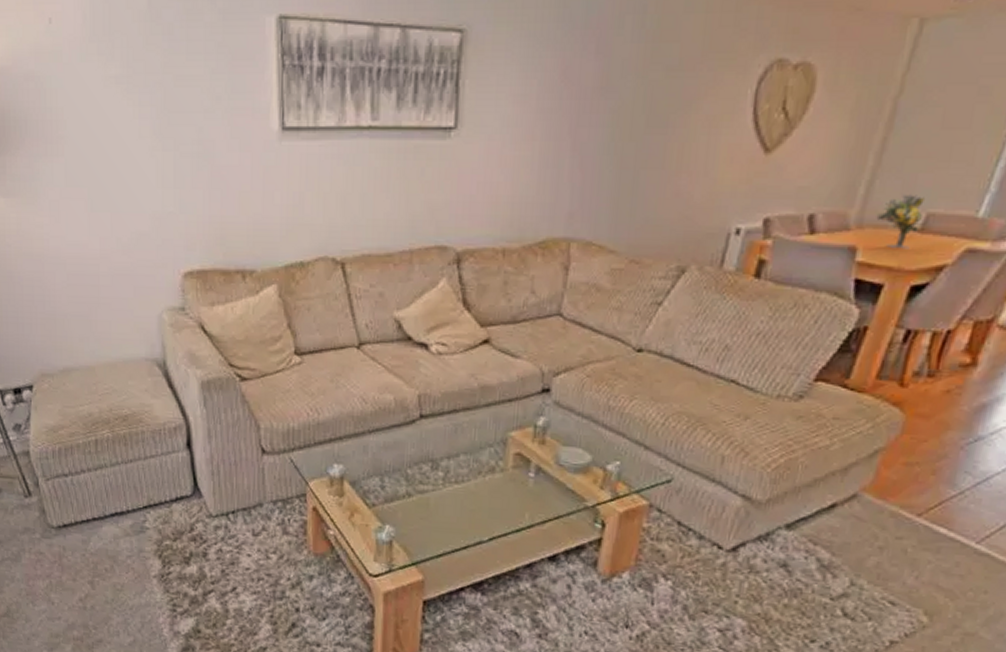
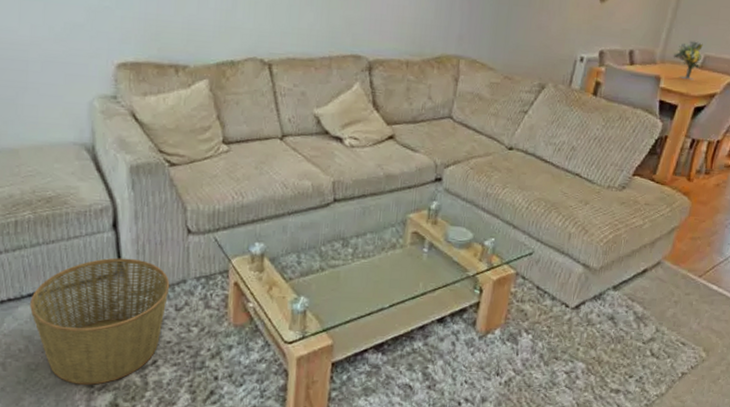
basket: none [113,478,246,609] -> present [30,257,170,385]

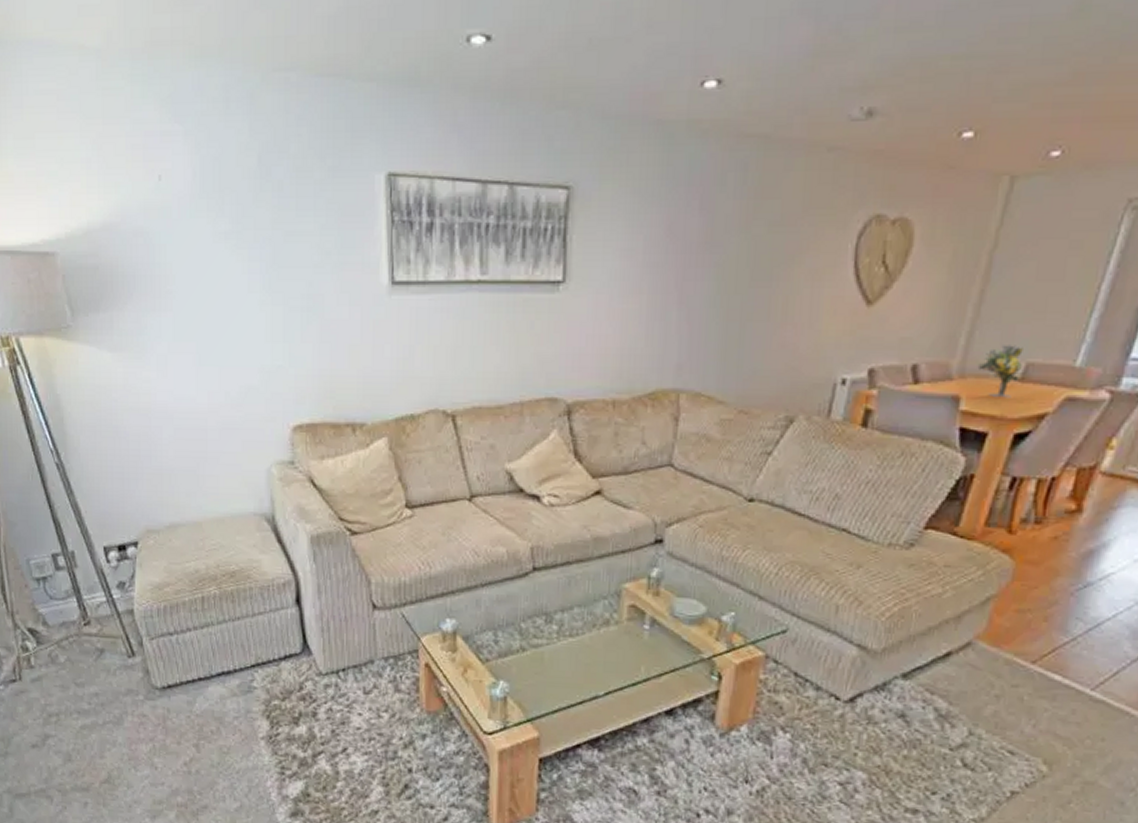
basket: present [30,257,170,385] -> none [220,635,357,772]

